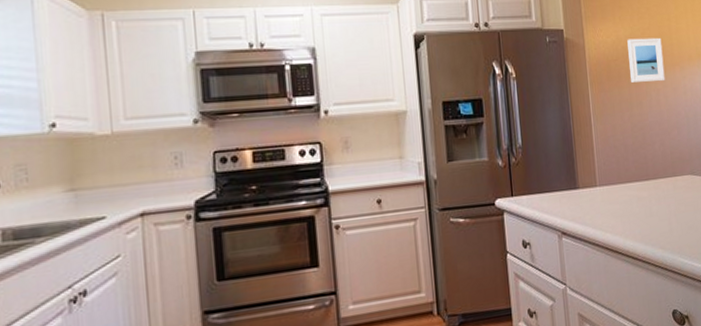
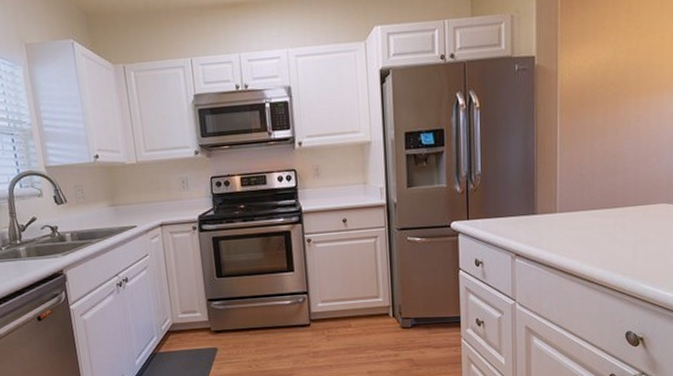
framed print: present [627,37,665,83] -> none [607,58,650,109]

